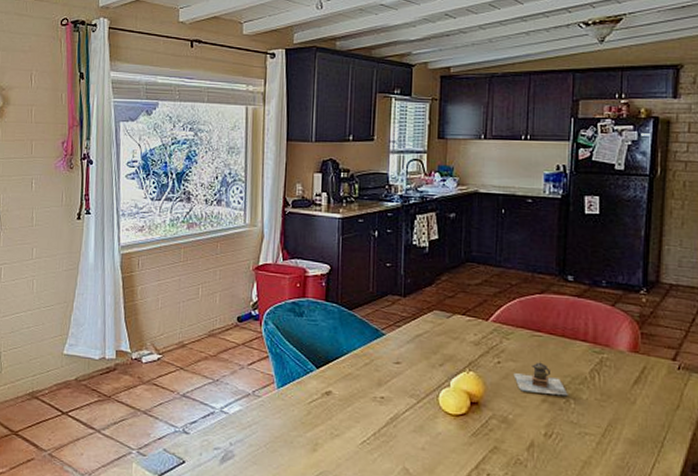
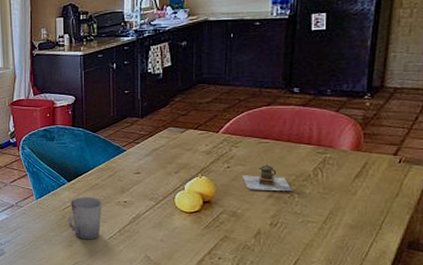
cup: none [314,387,355,444] -> present [68,196,102,240]

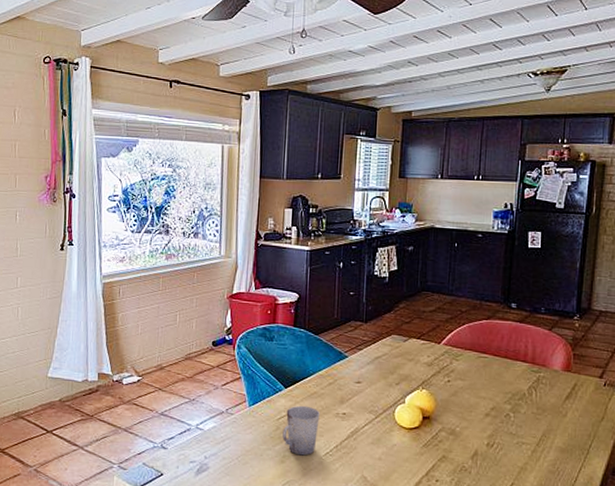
teapot: present [242,164,292,192] -> none [461,380,509,411]

